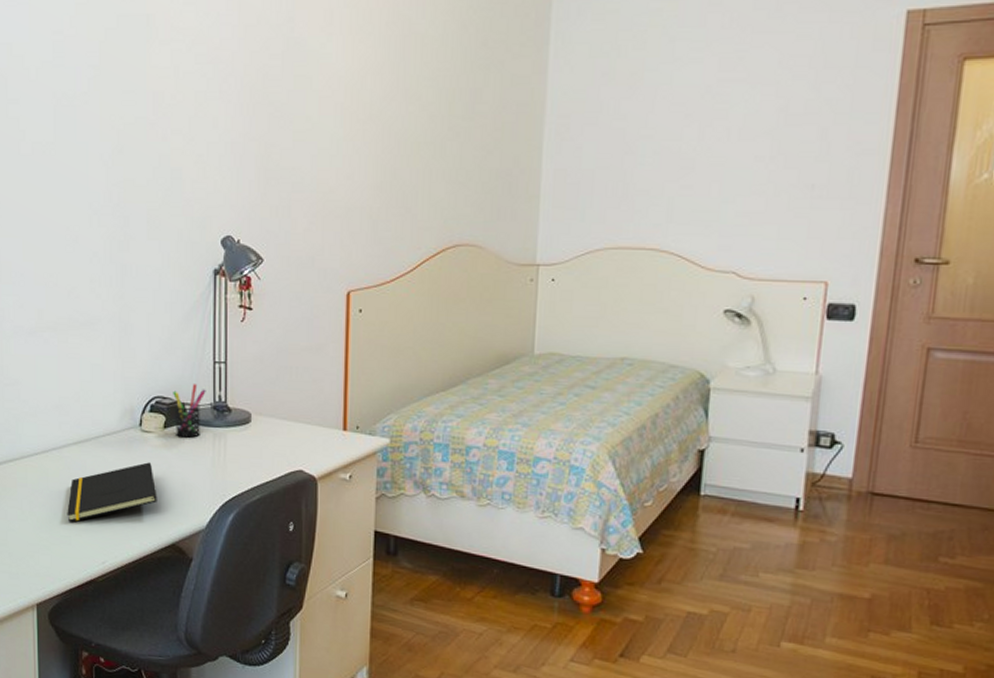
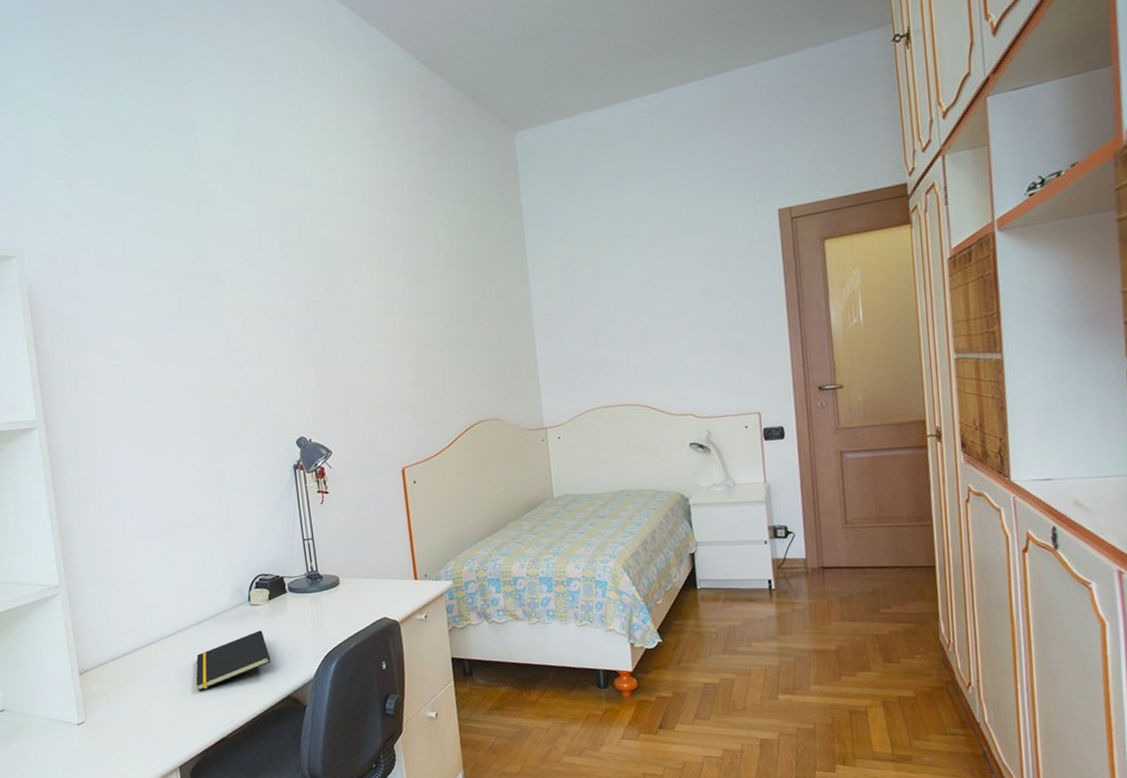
pen holder: present [173,384,206,438] -> none [273,560,300,605]

